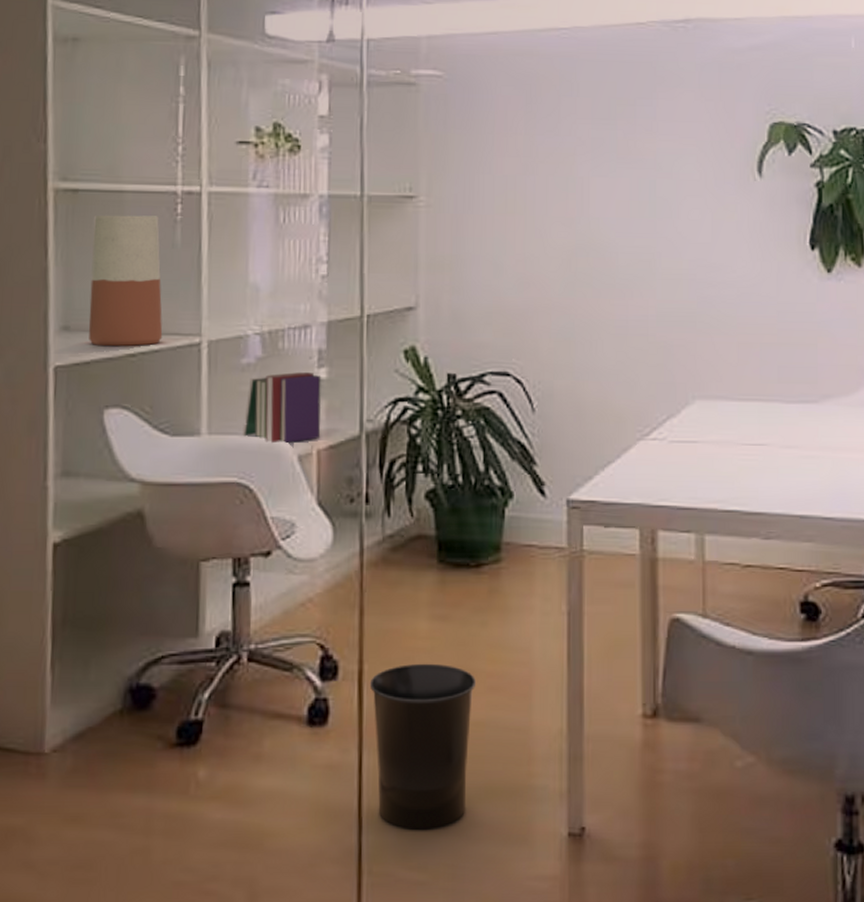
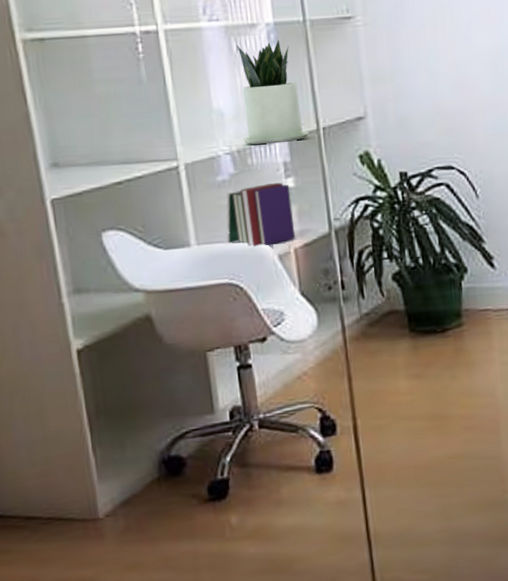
vase: present [88,215,163,346] -> none [63,56,144,178]
planter: none [276,213,351,328] -> present [236,39,309,145]
waste bin: present [369,663,476,830] -> none [363,413,454,544]

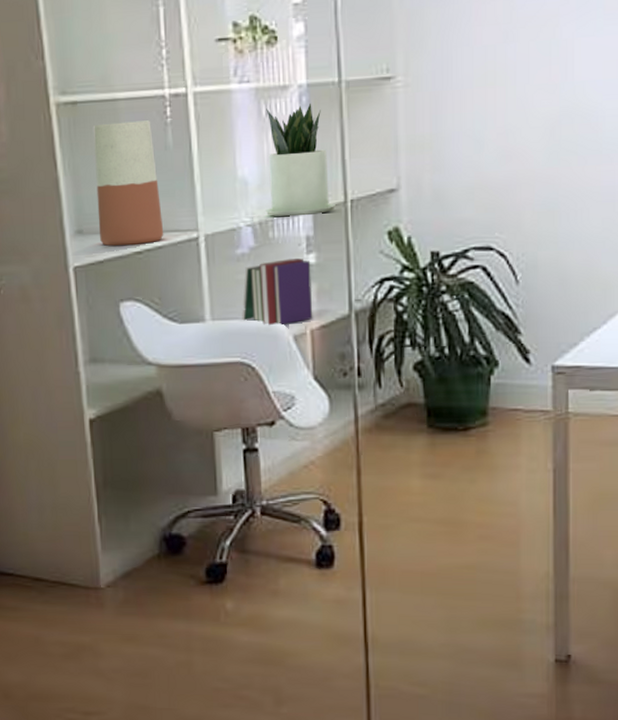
vase: none [63,56,144,178] -> present [92,120,164,246]

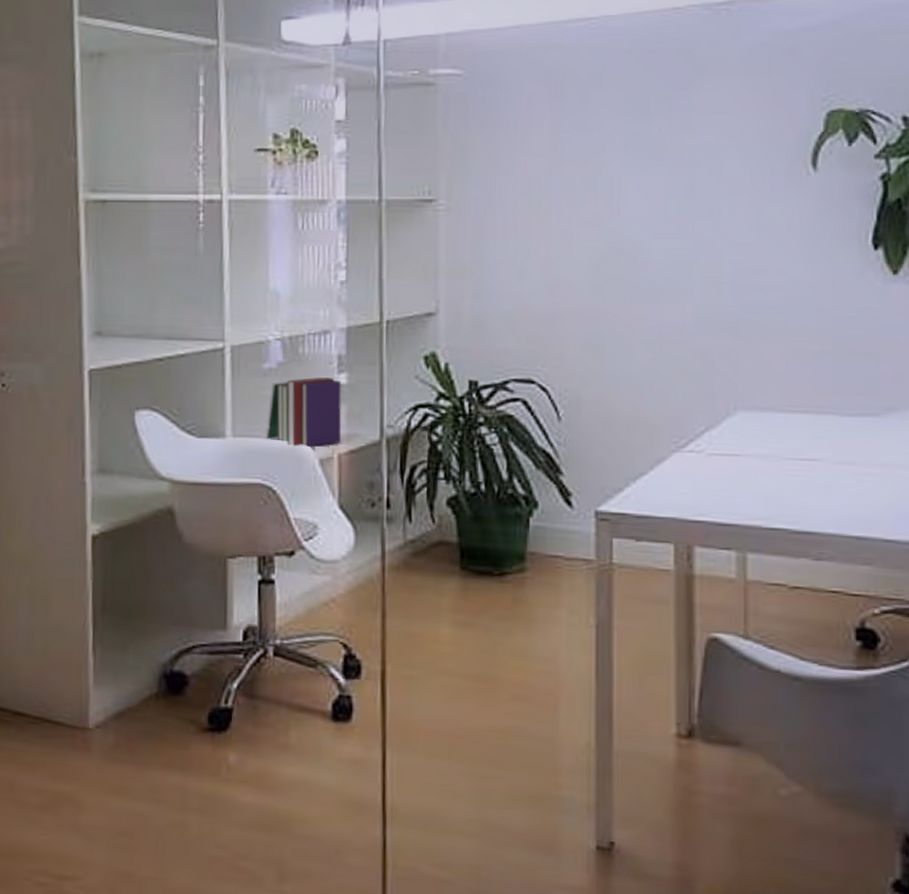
vase: present [92,120,164,246] -> none [119,224,188,351]
planter: present [265,103,335,217] -> none [296,219,370,334]

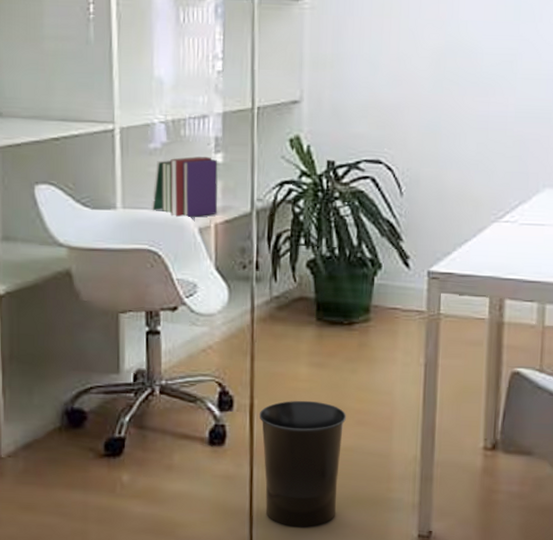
waste bin: none [392,667,499,830] -> present [259,400,346,527]

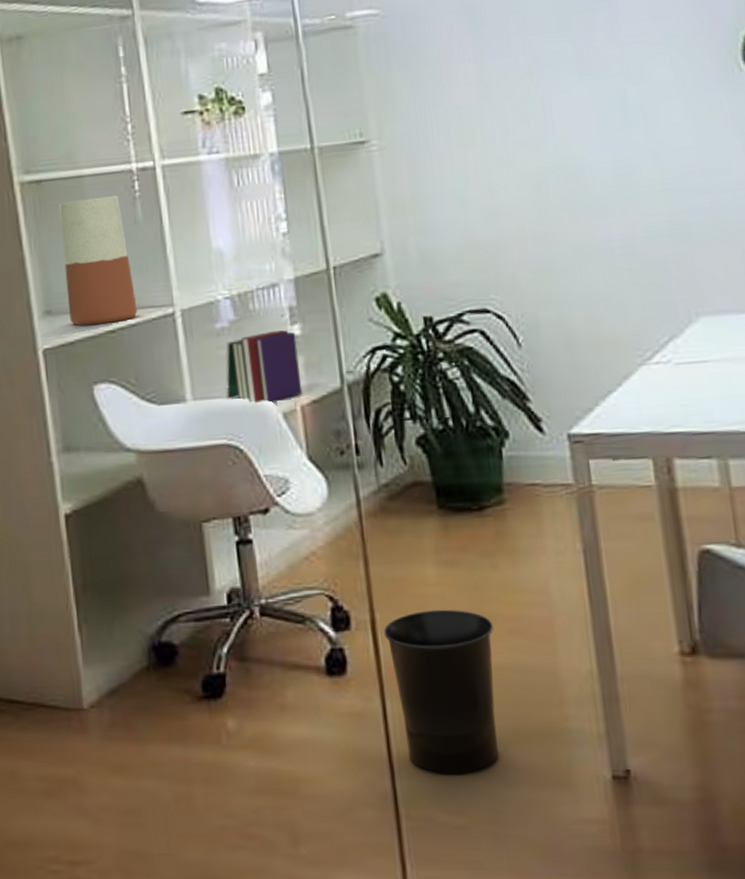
vase: none [17,13,81,131] -> present [58,195,138,326]

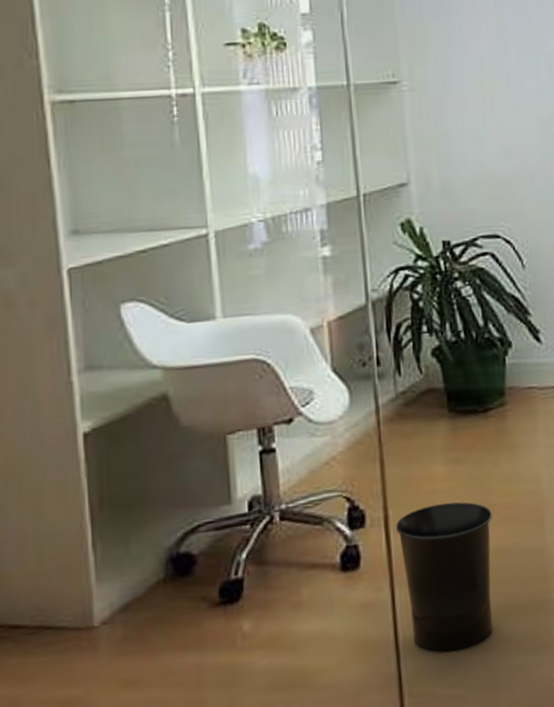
vase: present [58,195,138,326] -> none [92,119,171,246]
books: present [225,330,303,404] -> none [255,251,330,320]

